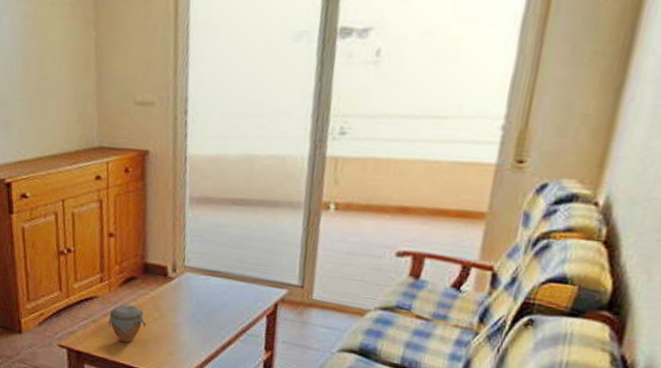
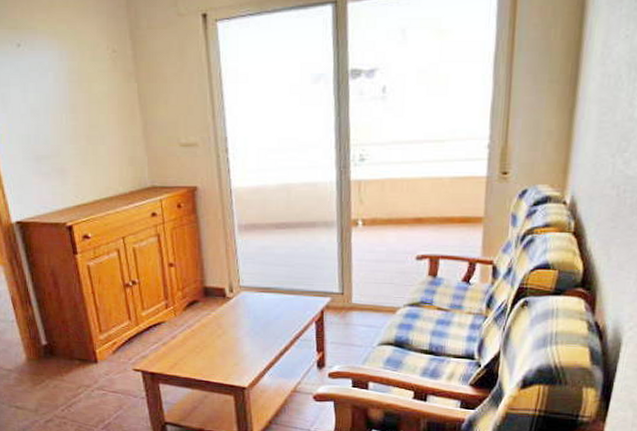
jar: present [108,304,146,344] -> none [177,325,211,360]

